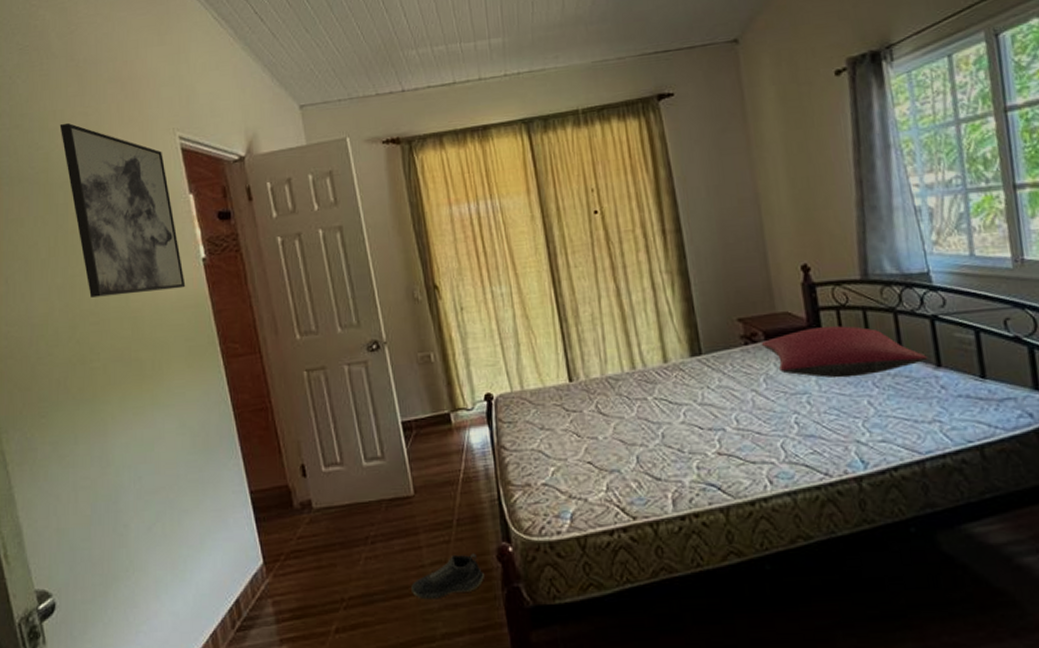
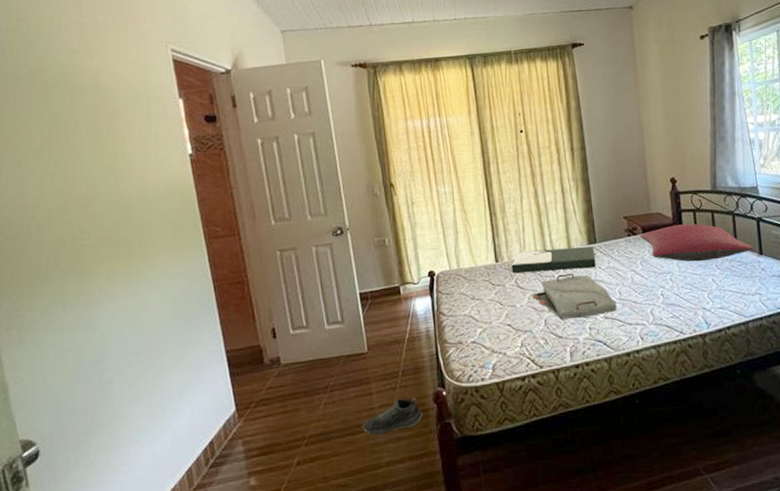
wall art: present [59,122,186,298] -> none [56,29,173,184]
cushion: none [590,358,703,395] -> present [511,246,596,273]
serving tray: none [618,394,734,456] -> present [532,273,617,320]

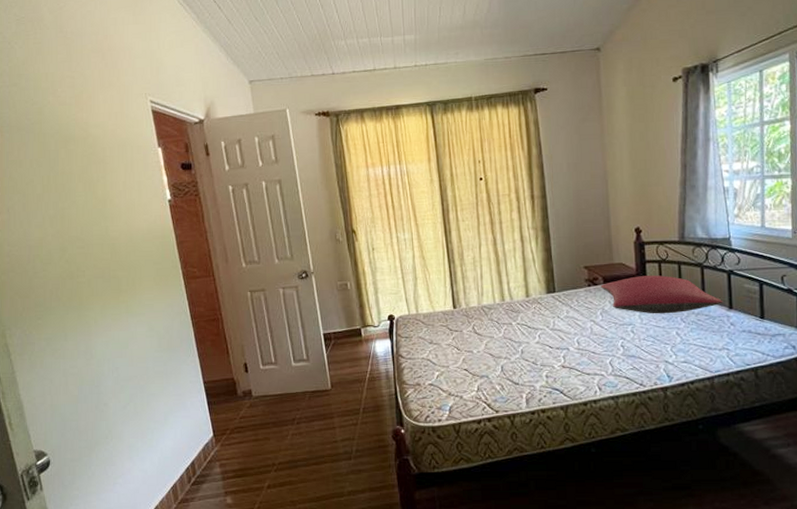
shoe: present [363,397,423,435] -> none [326,433,382,466]
cushion: present [511,246,596,273] -> none [469,295,554,319]
serving tray: present [532,273,617,320] -> none [489,321,575,367]

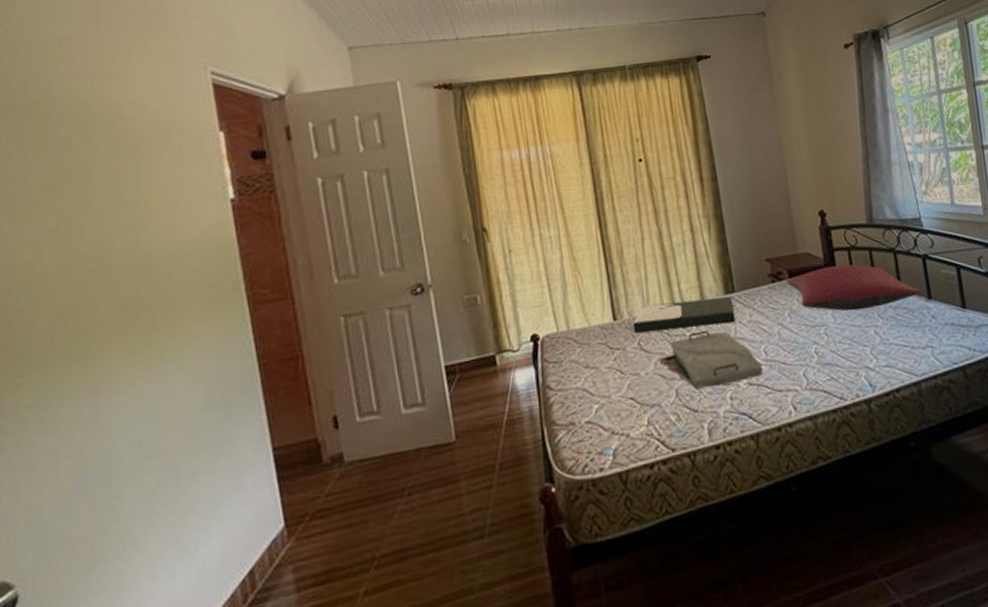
cushion: none [469,295,554,319] -> present [633,296,735,333]
serving tray: none [489,321,575,367] -> present [659,330,763,389]

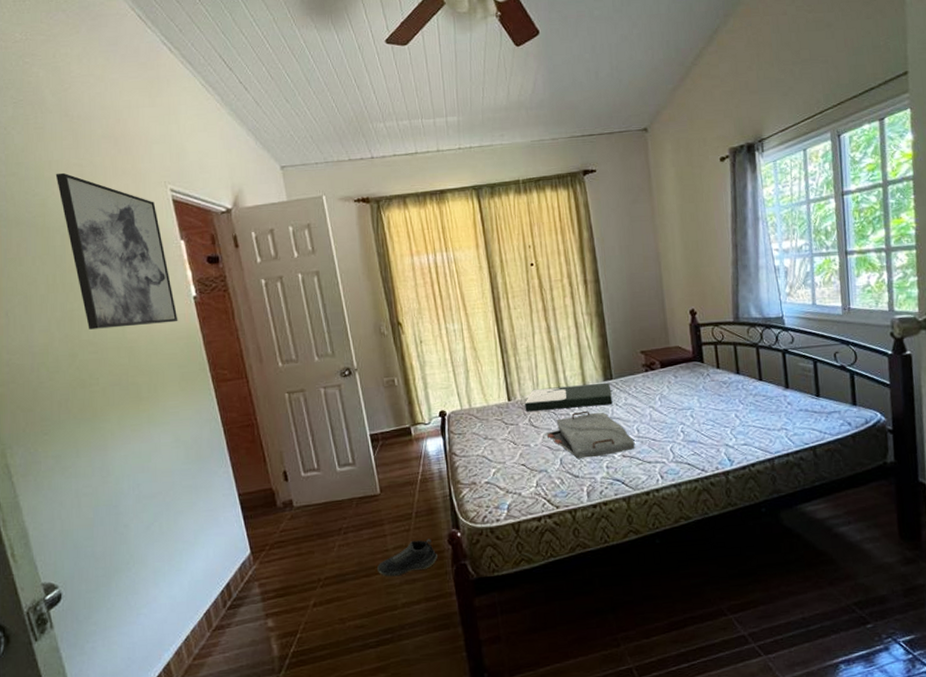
wall art: none [66,51,209,241] -> present [55,172,178,330]
shoe: none [450,497,526,550] -> present [377,538,438,577]
pillow: present [787,264,921,311] -> none [659,357,780,397]

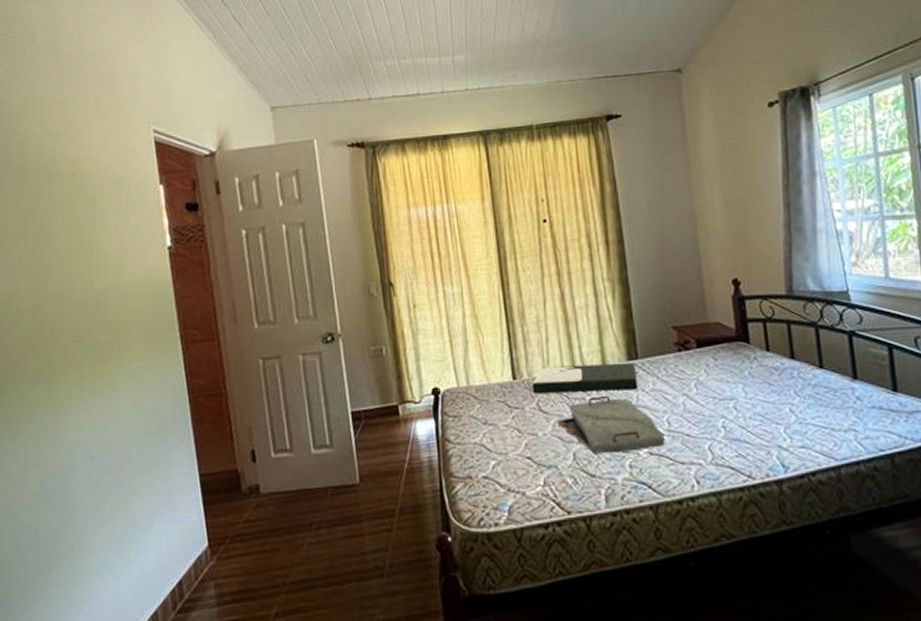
wall art: present [55,172,178,330] -> none [38,111,150,279]
shoe: present [377,538,438,577] -> none [352,542,423,587]

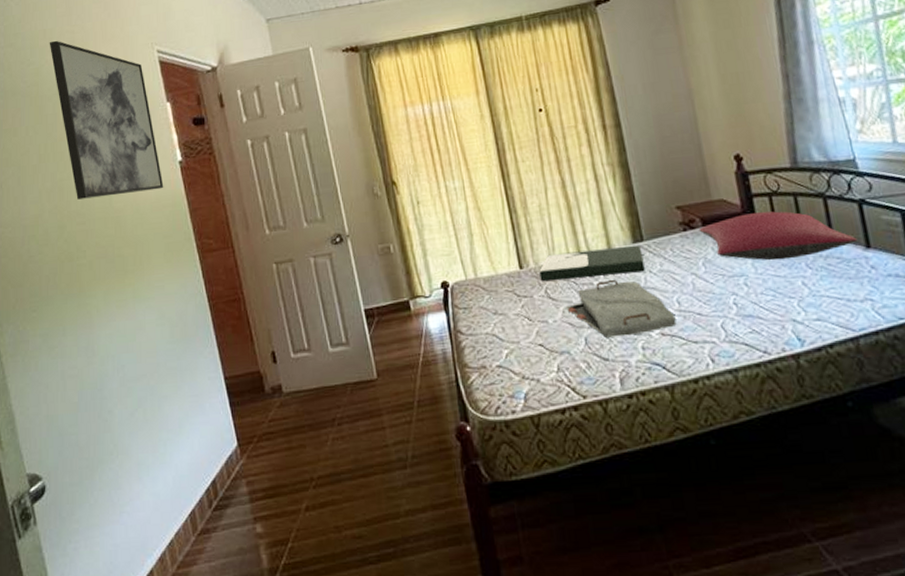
wall art: none [38,111,150,279] -> present [49,40,164,200]
pillow: none [694,337,846,386] -> present [700,211,858,261]

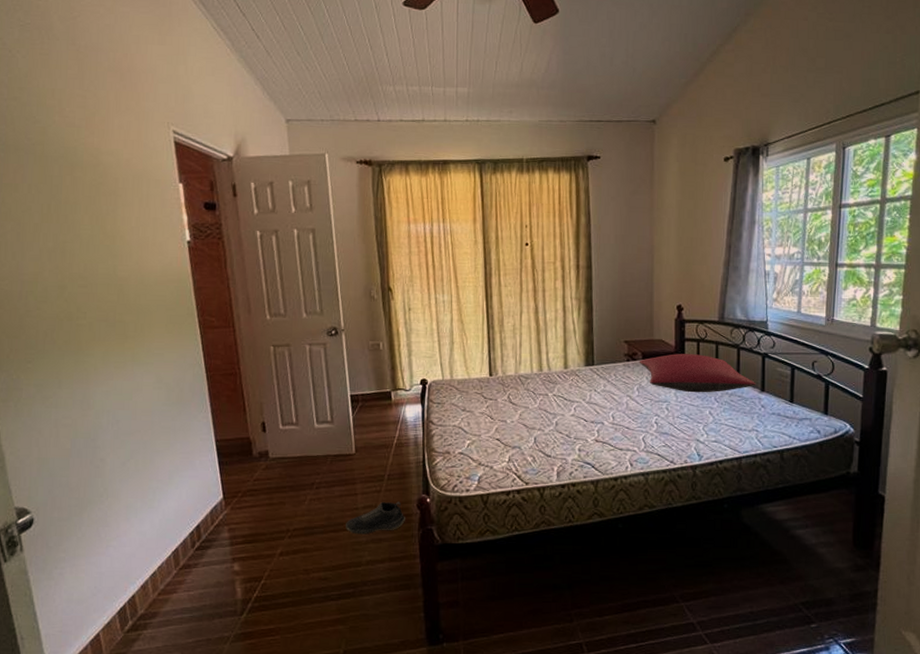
wall art: present [49,40,164,200] -> none [57,102,171,265]
shoe: none [376,433,444,478] -> present [346,501,405,535]
cushion: present [539,244,645,281] -> none [505,367,592,390]
serving tray: present [566,279,677,338] -> none [523,393,609,439]

